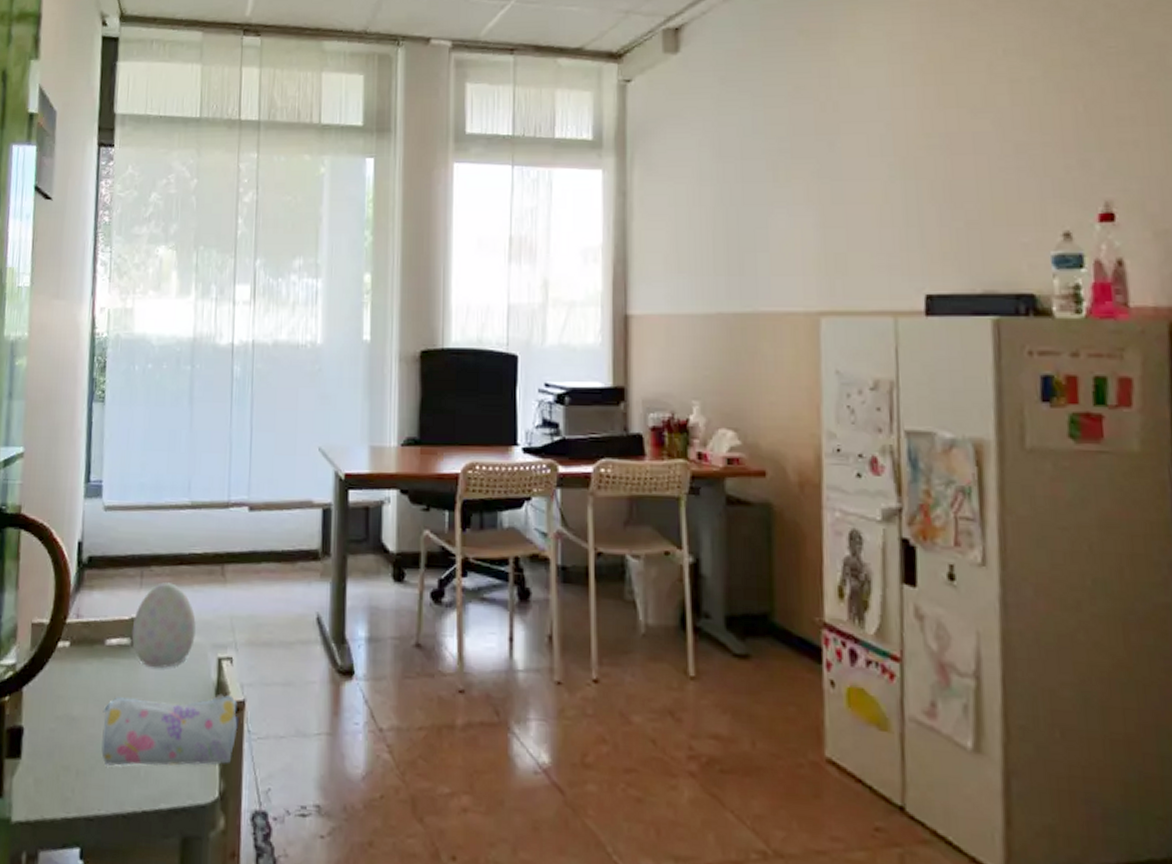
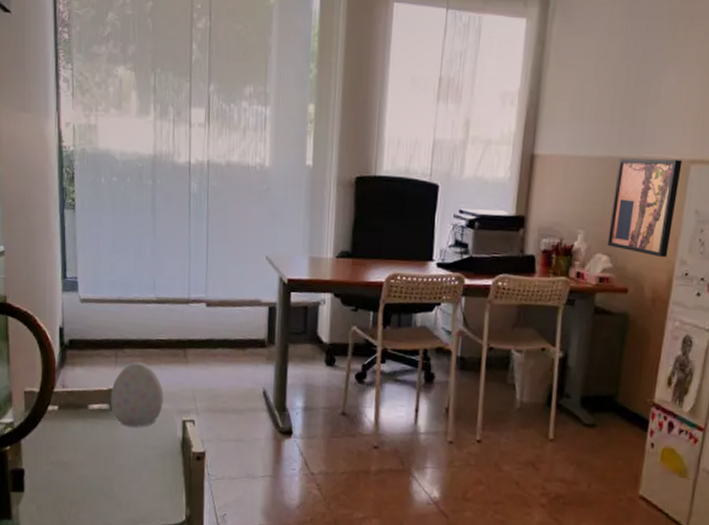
pencil case: present [101,693,240,766] -> none [89,446,201,498]
wall art: none [730,312,810,430] -> present [607,158,683,257]

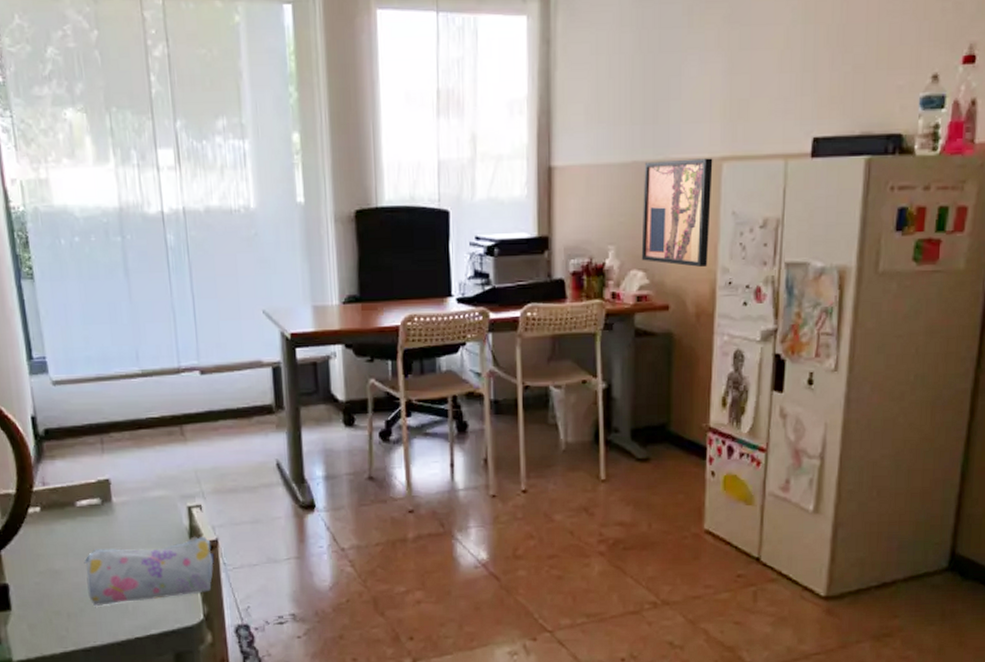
pencil case: none [89,446,201,498] -> present [84,536,215,606]
decorative egg: present [110,362,164,428] -> none [100,446,163,522]

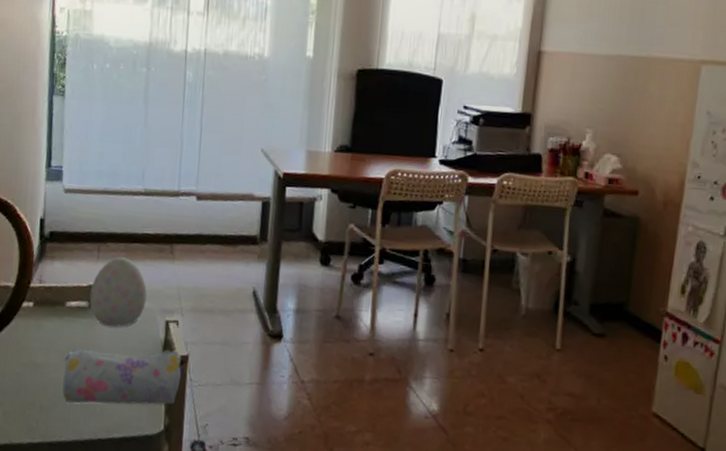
decorative egg: none [100,446,163,522] -> present [89,257,148,327]
wall art: present [641,158,713,267] -> none [616,56,693,159]

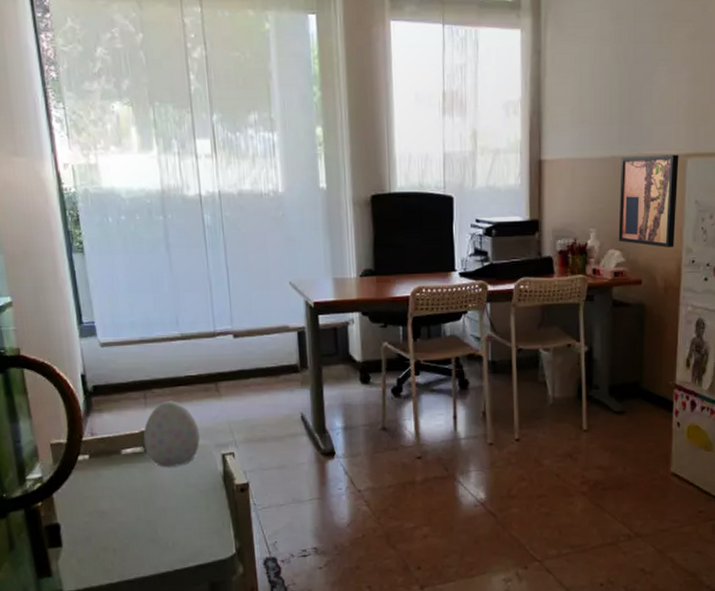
pencil case: present [62,349,183,405] -> none [128,480,246,542]
wall art: none [616,56,693,159] -> present [618,155,679,247]

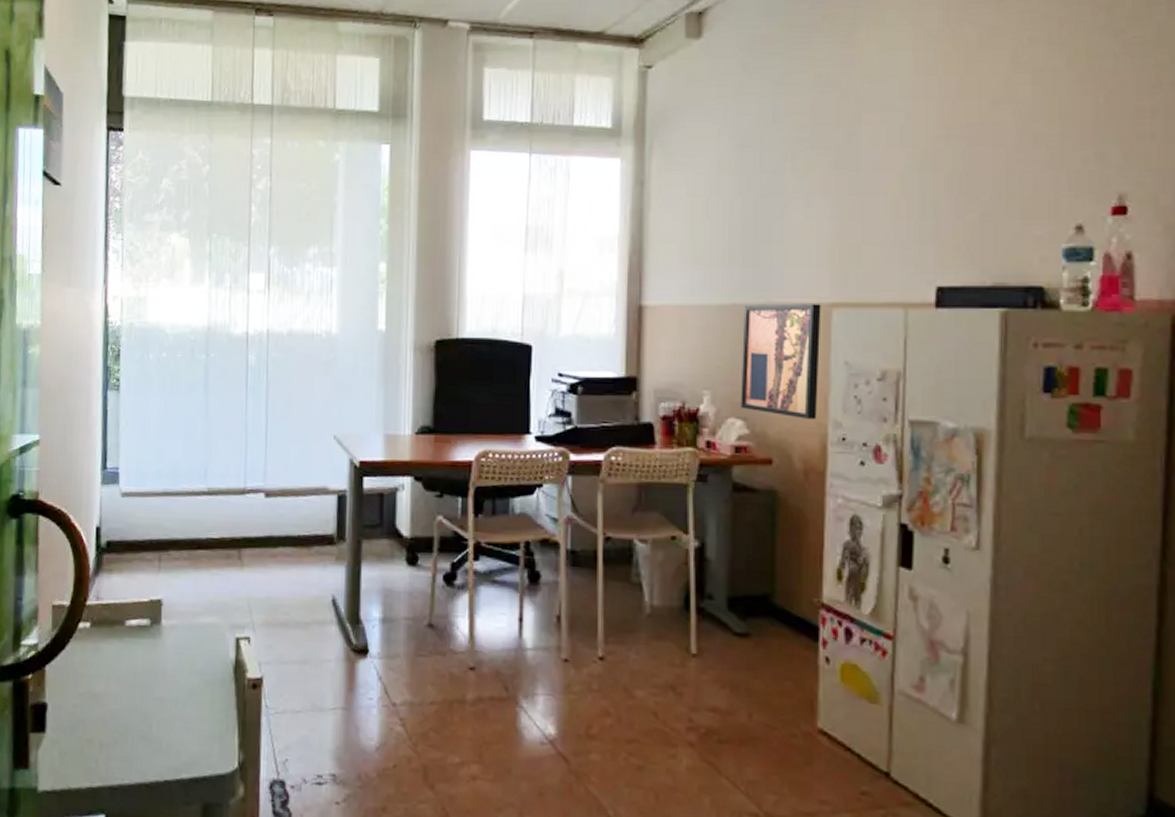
decorative egg: present [143,401,200,467] -> none [151,566,215,648]

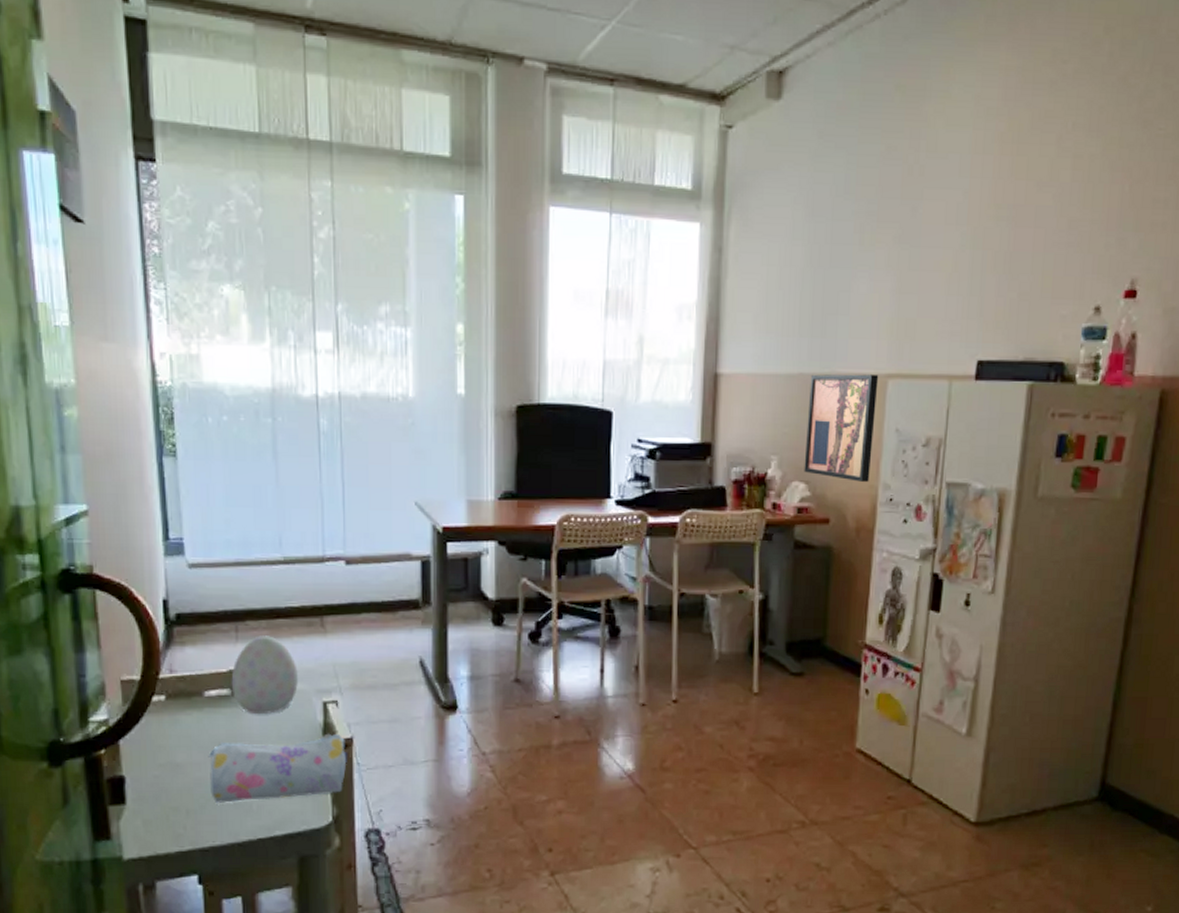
pencil case: none [124,671,258,739] -> present [208,733,348,803]
decorative egg: none [151,566,215,648] -> present [231,636,299,715]

